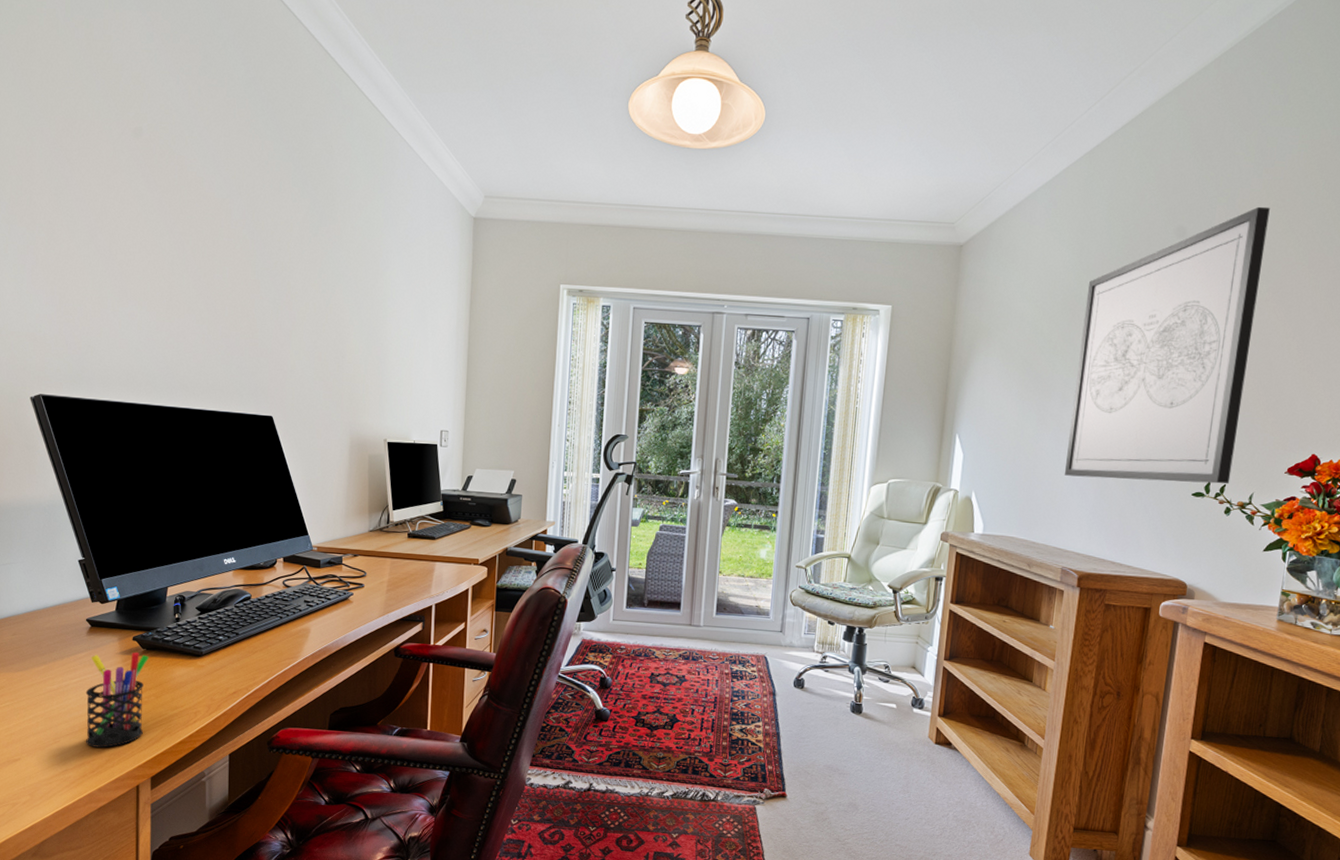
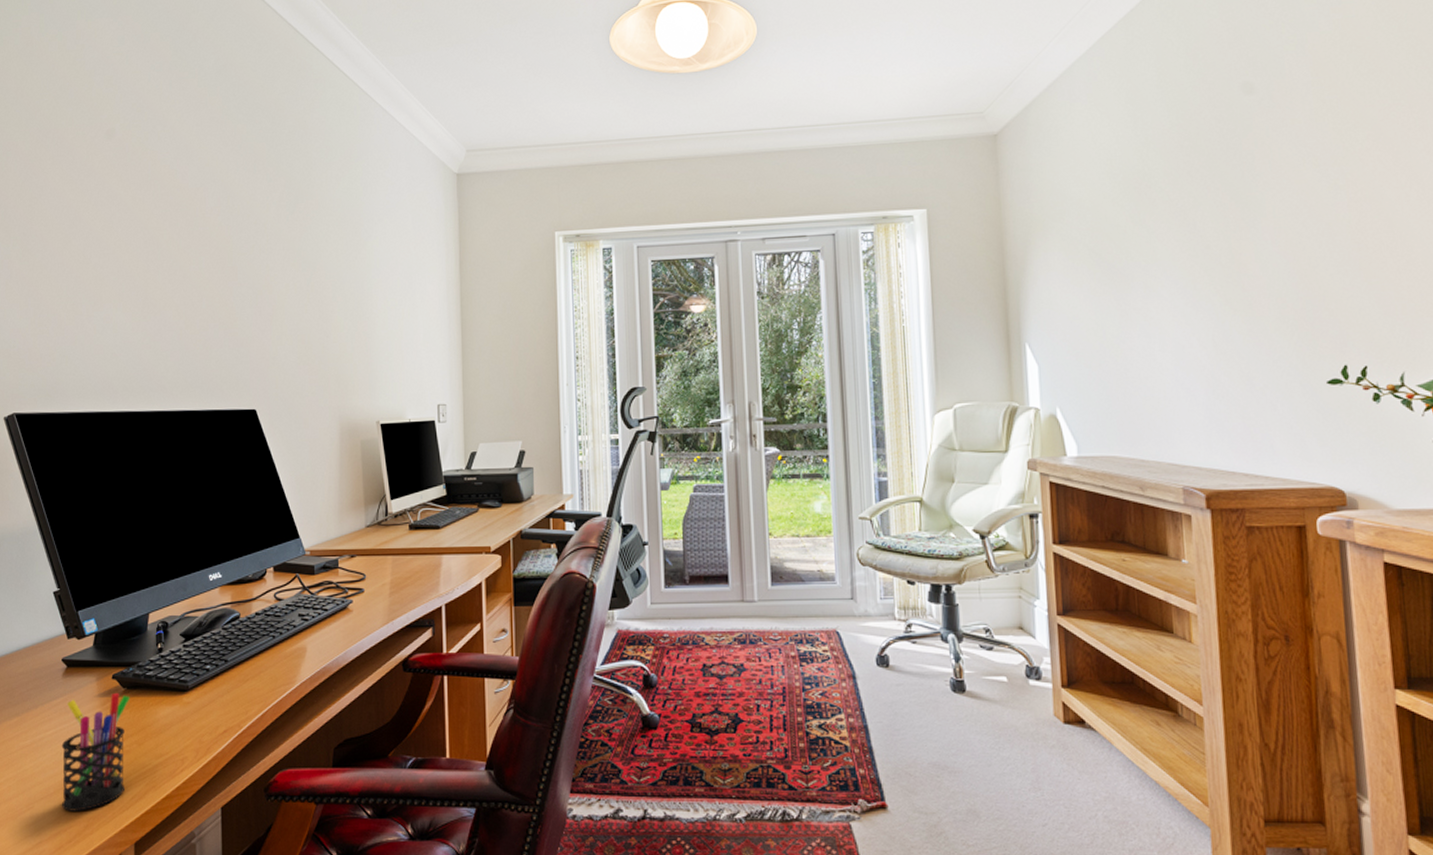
wall art: present [1064,206,1270,484] -> none [1150,48,1372,377]

